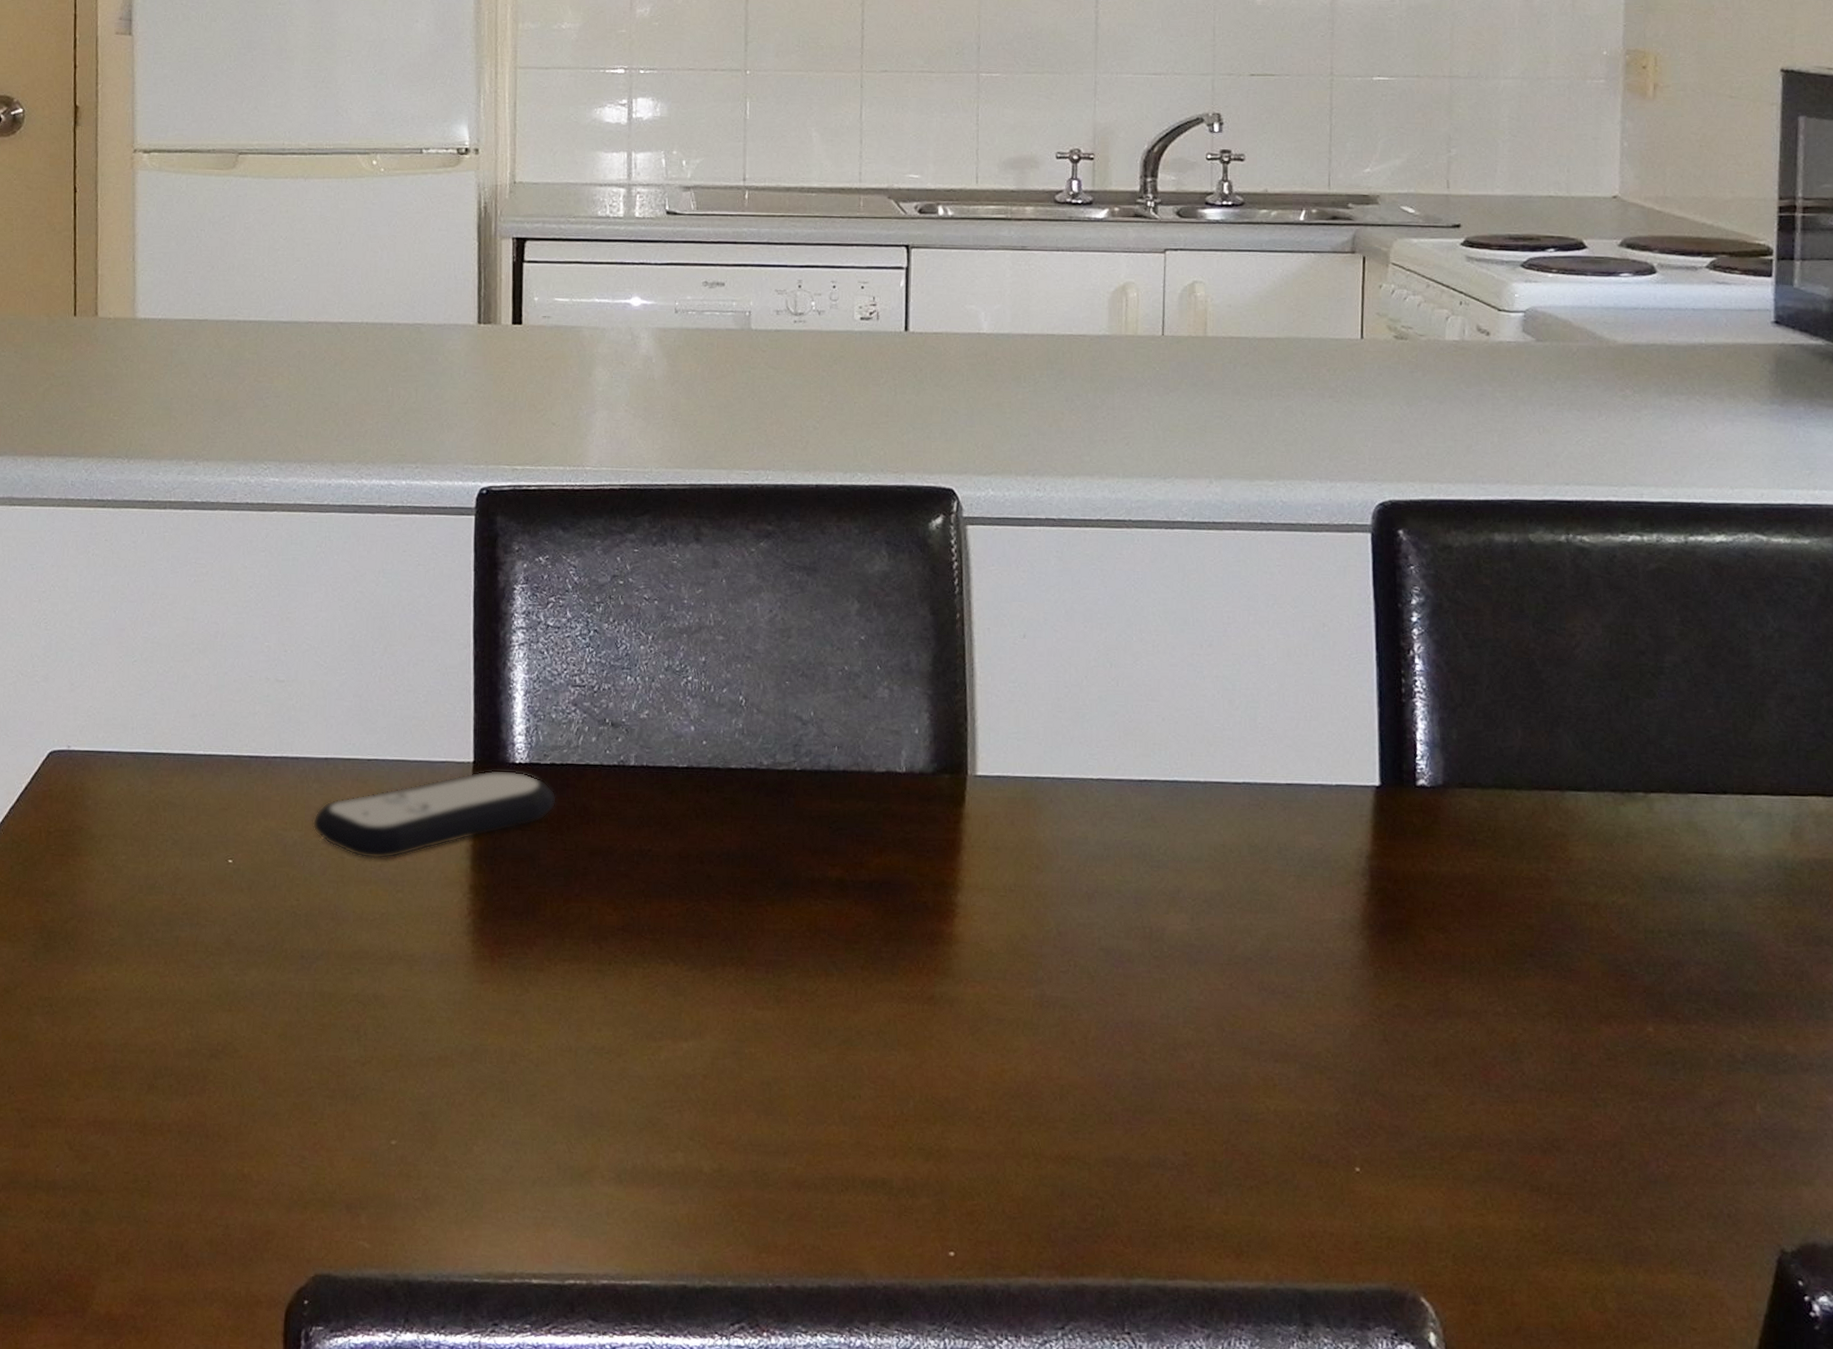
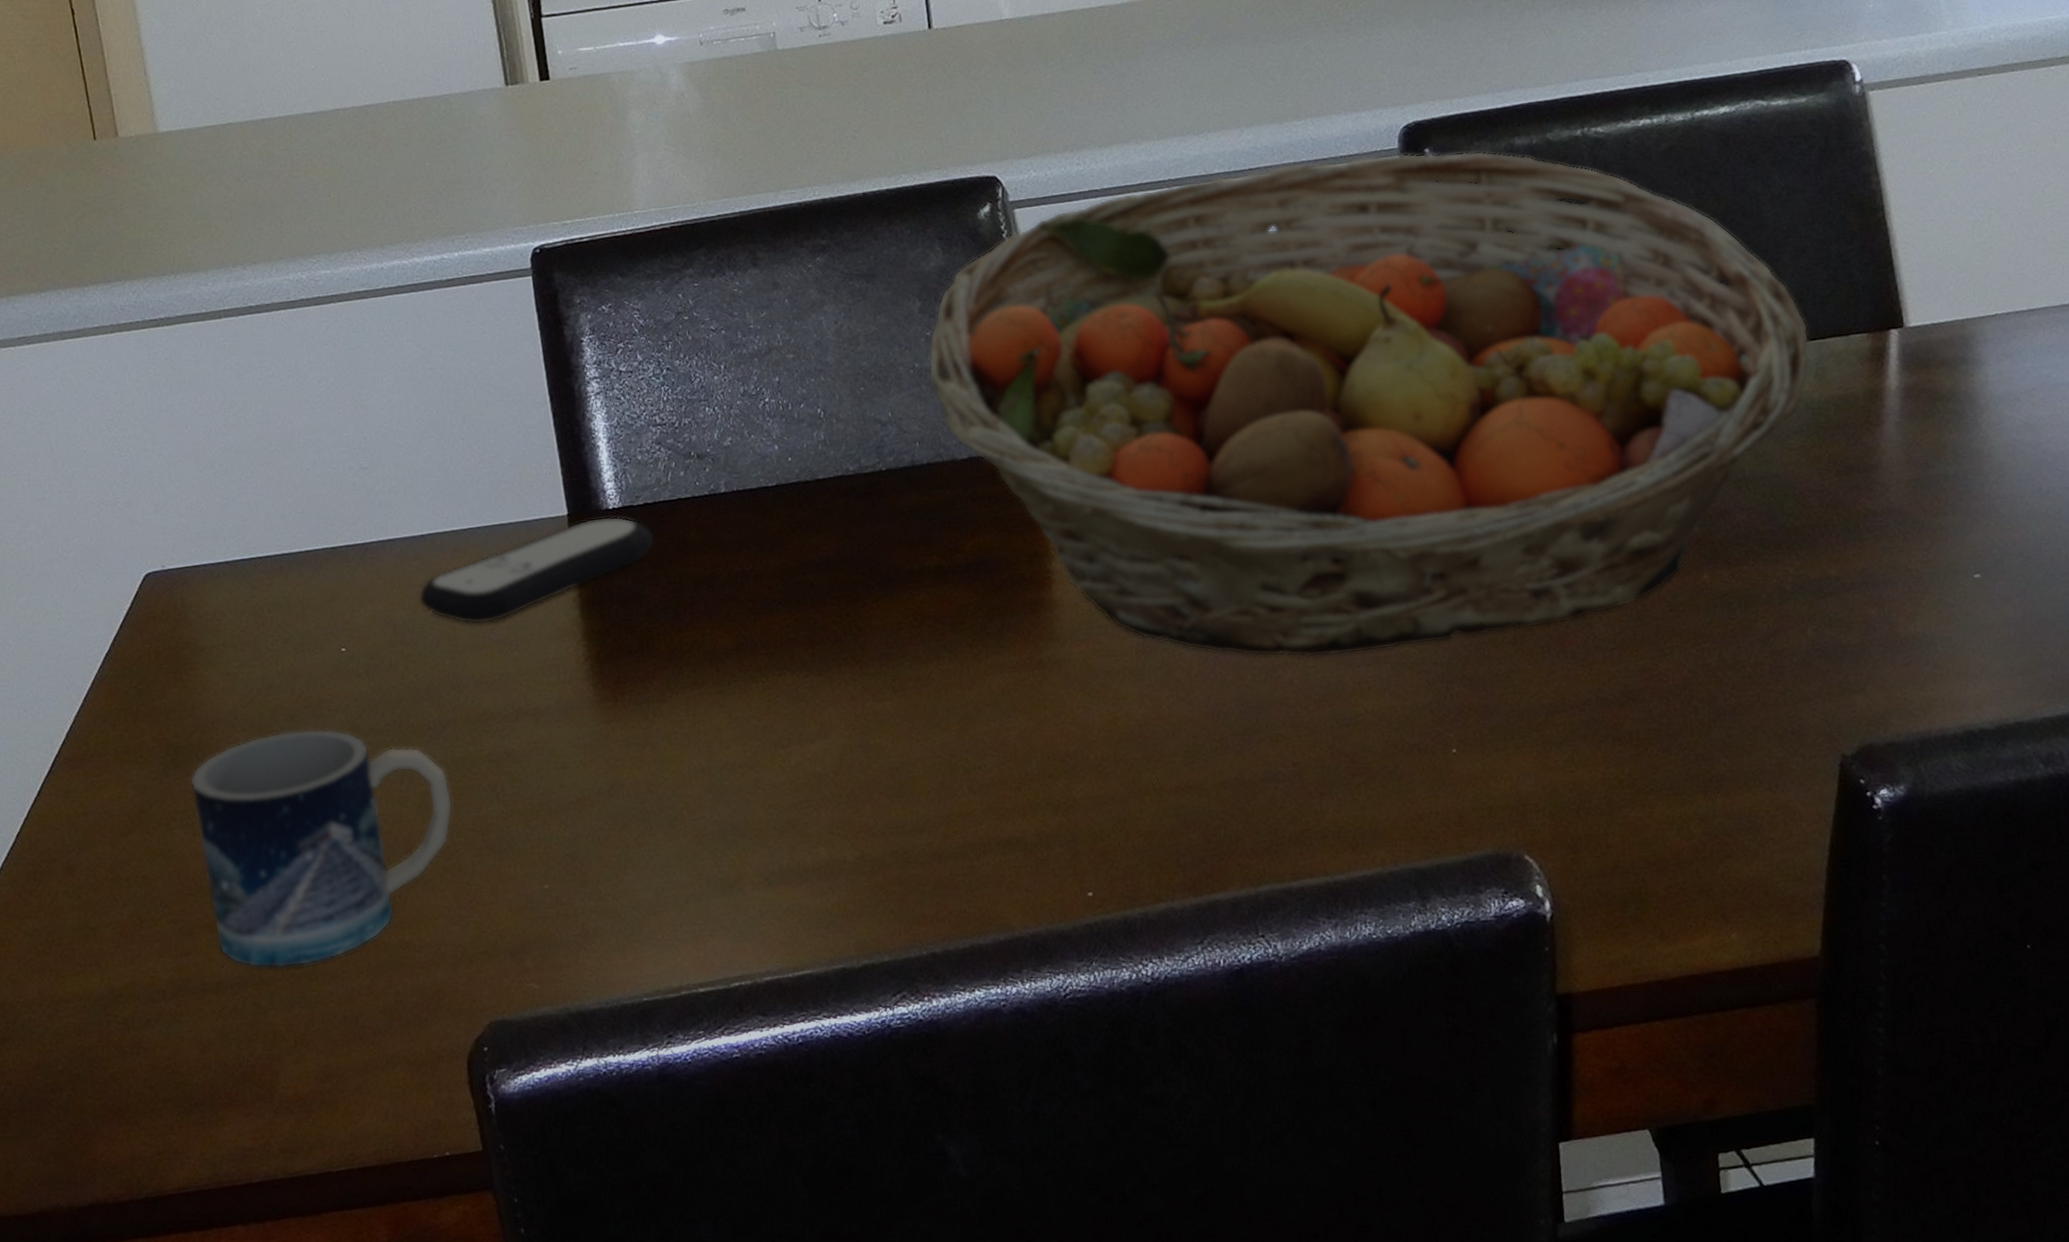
mug: none [56,934,313,1180] -> present [189,729,453,969]
fruit basket: none [857,523,1789,1053] -> present [928,151,1810,658]

